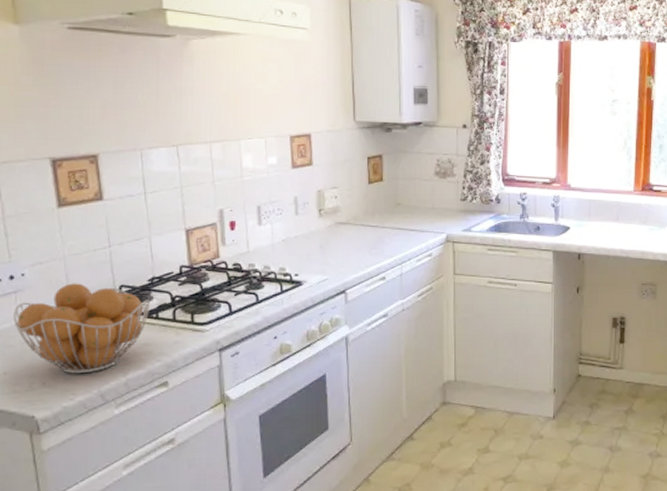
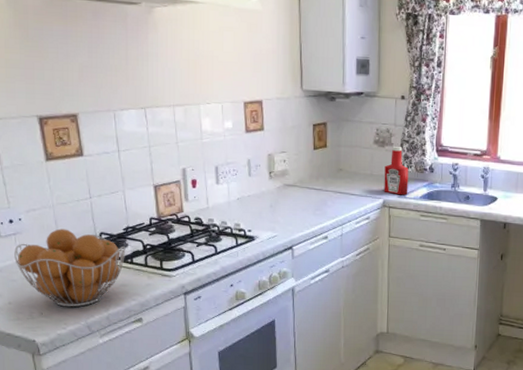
ketchup bottle: none [447,178,474,229] -> present [384,147,409,195]

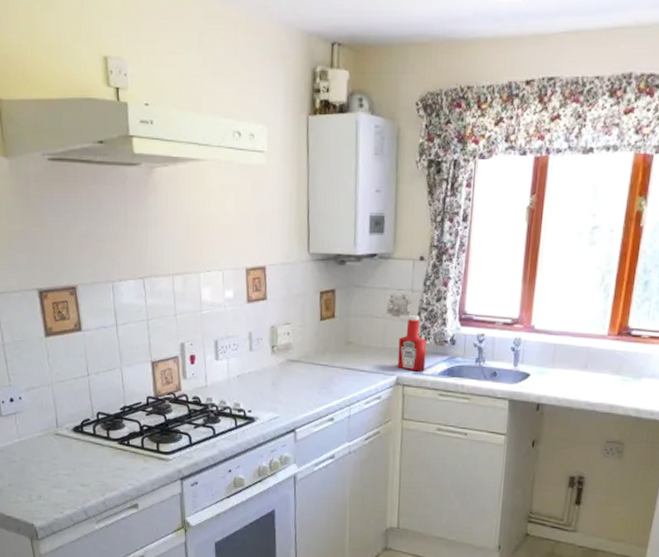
fruit basket: present [14,228,126,307] -> none [14,408,123,491]

